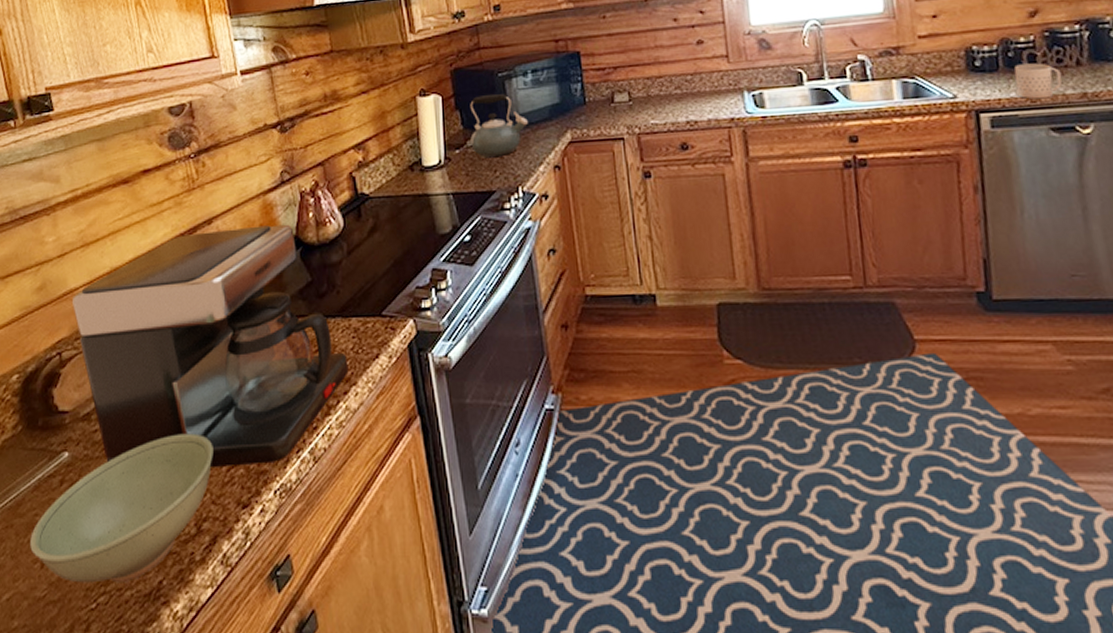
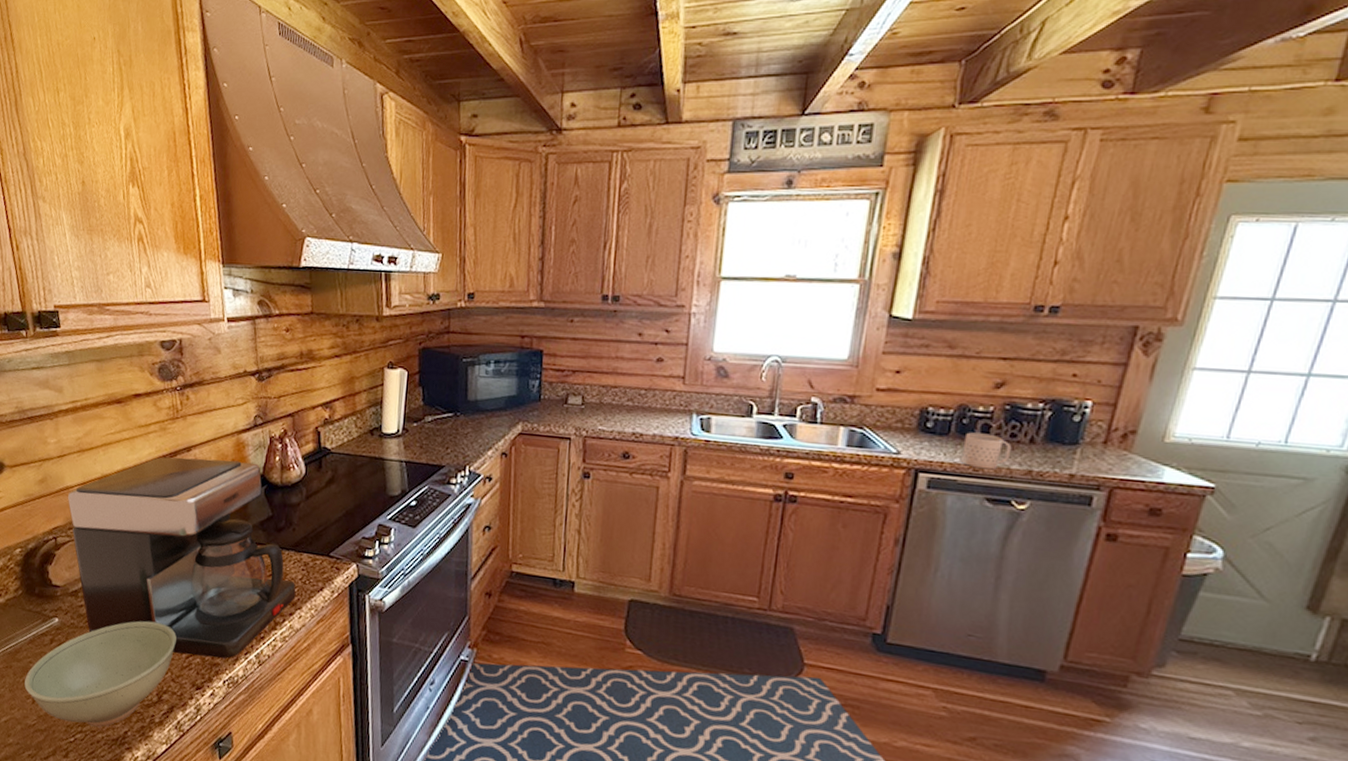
kettle: present [470,94,528,157] -> none [428,377,484,436]

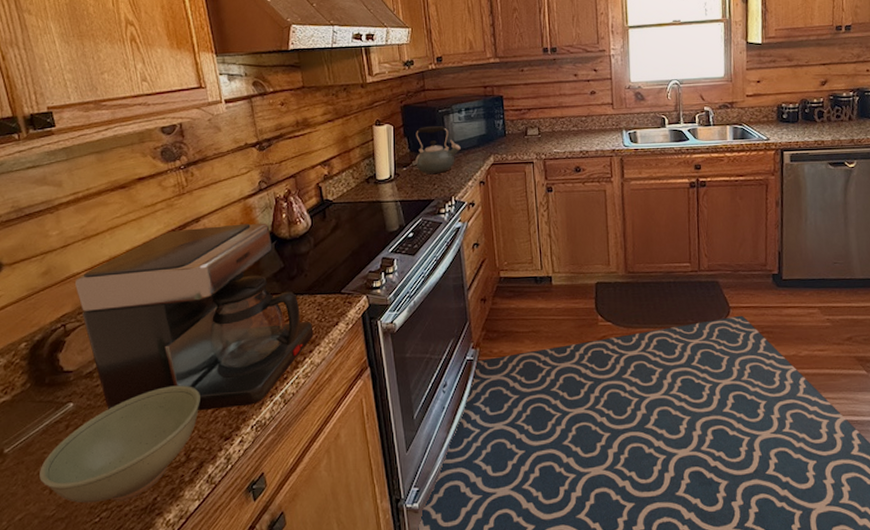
kettle: none [428,377,484,436] -> present [415,126,461,174]
mug: present [959,432,1012,470] -> none [808,117,839,143]

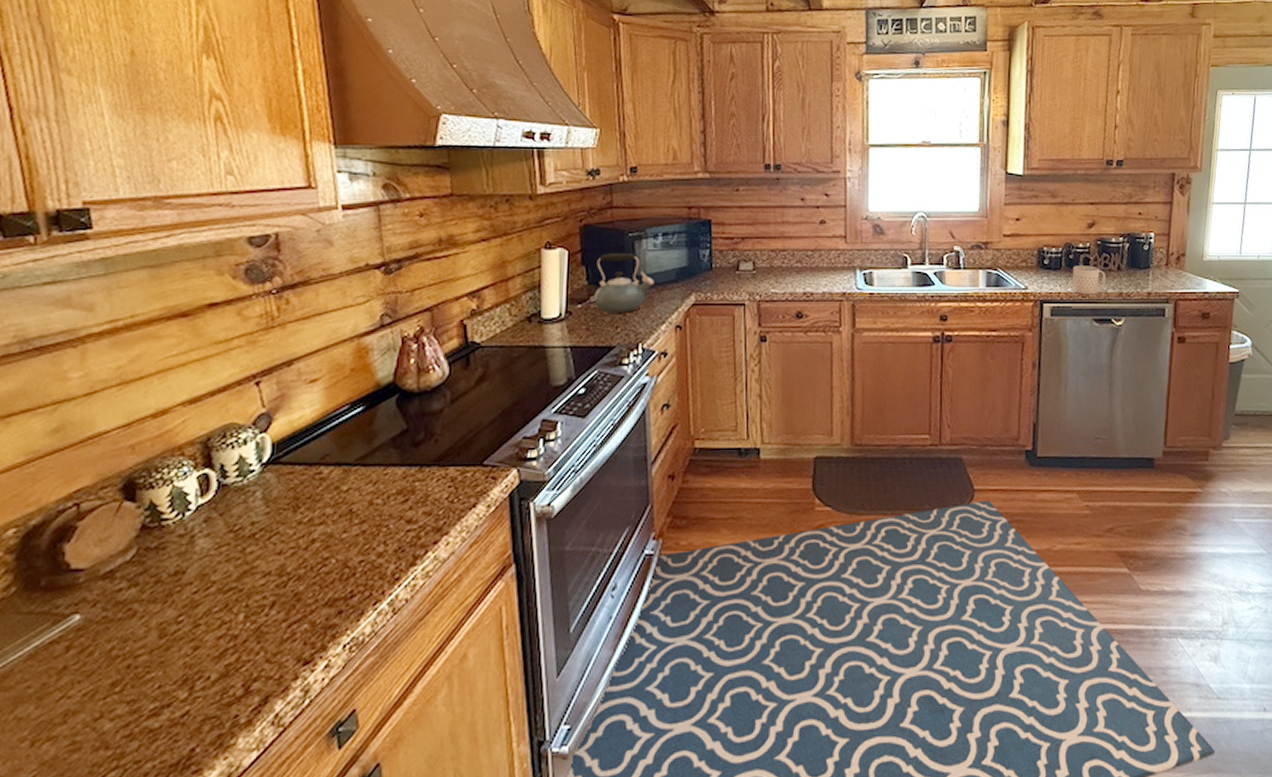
bowl: present [40,385,200,504] -> none [16,588,273,760]
coffee maker: present [74,223,314,410] -> none [99,369,442,625]
mug: none [808,117,839,143] -> present [1071,265,1106,295]

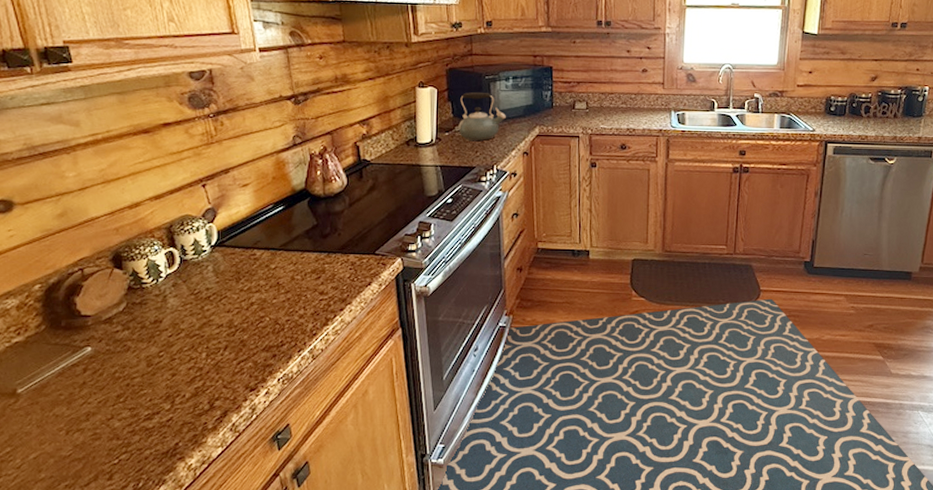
mug: present [1071,265,1106,295] -> none [852,112,884,138]

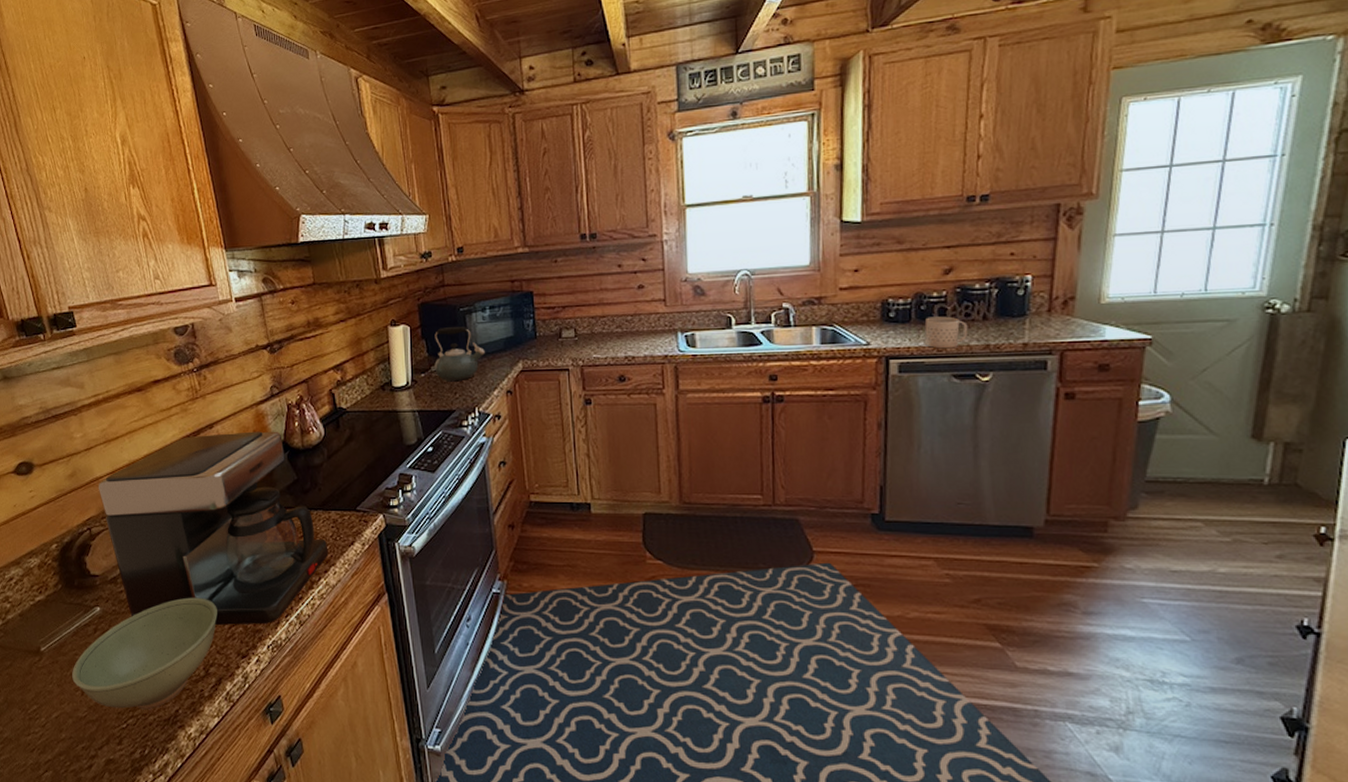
bowl: none [55,335,226,445] -> present [72,597,218,710]
coffee maker: none [93,178,345,361] -> present [98,431,329,625]
mug: none [852,112,884,138] -> present [924,316,968,349]

